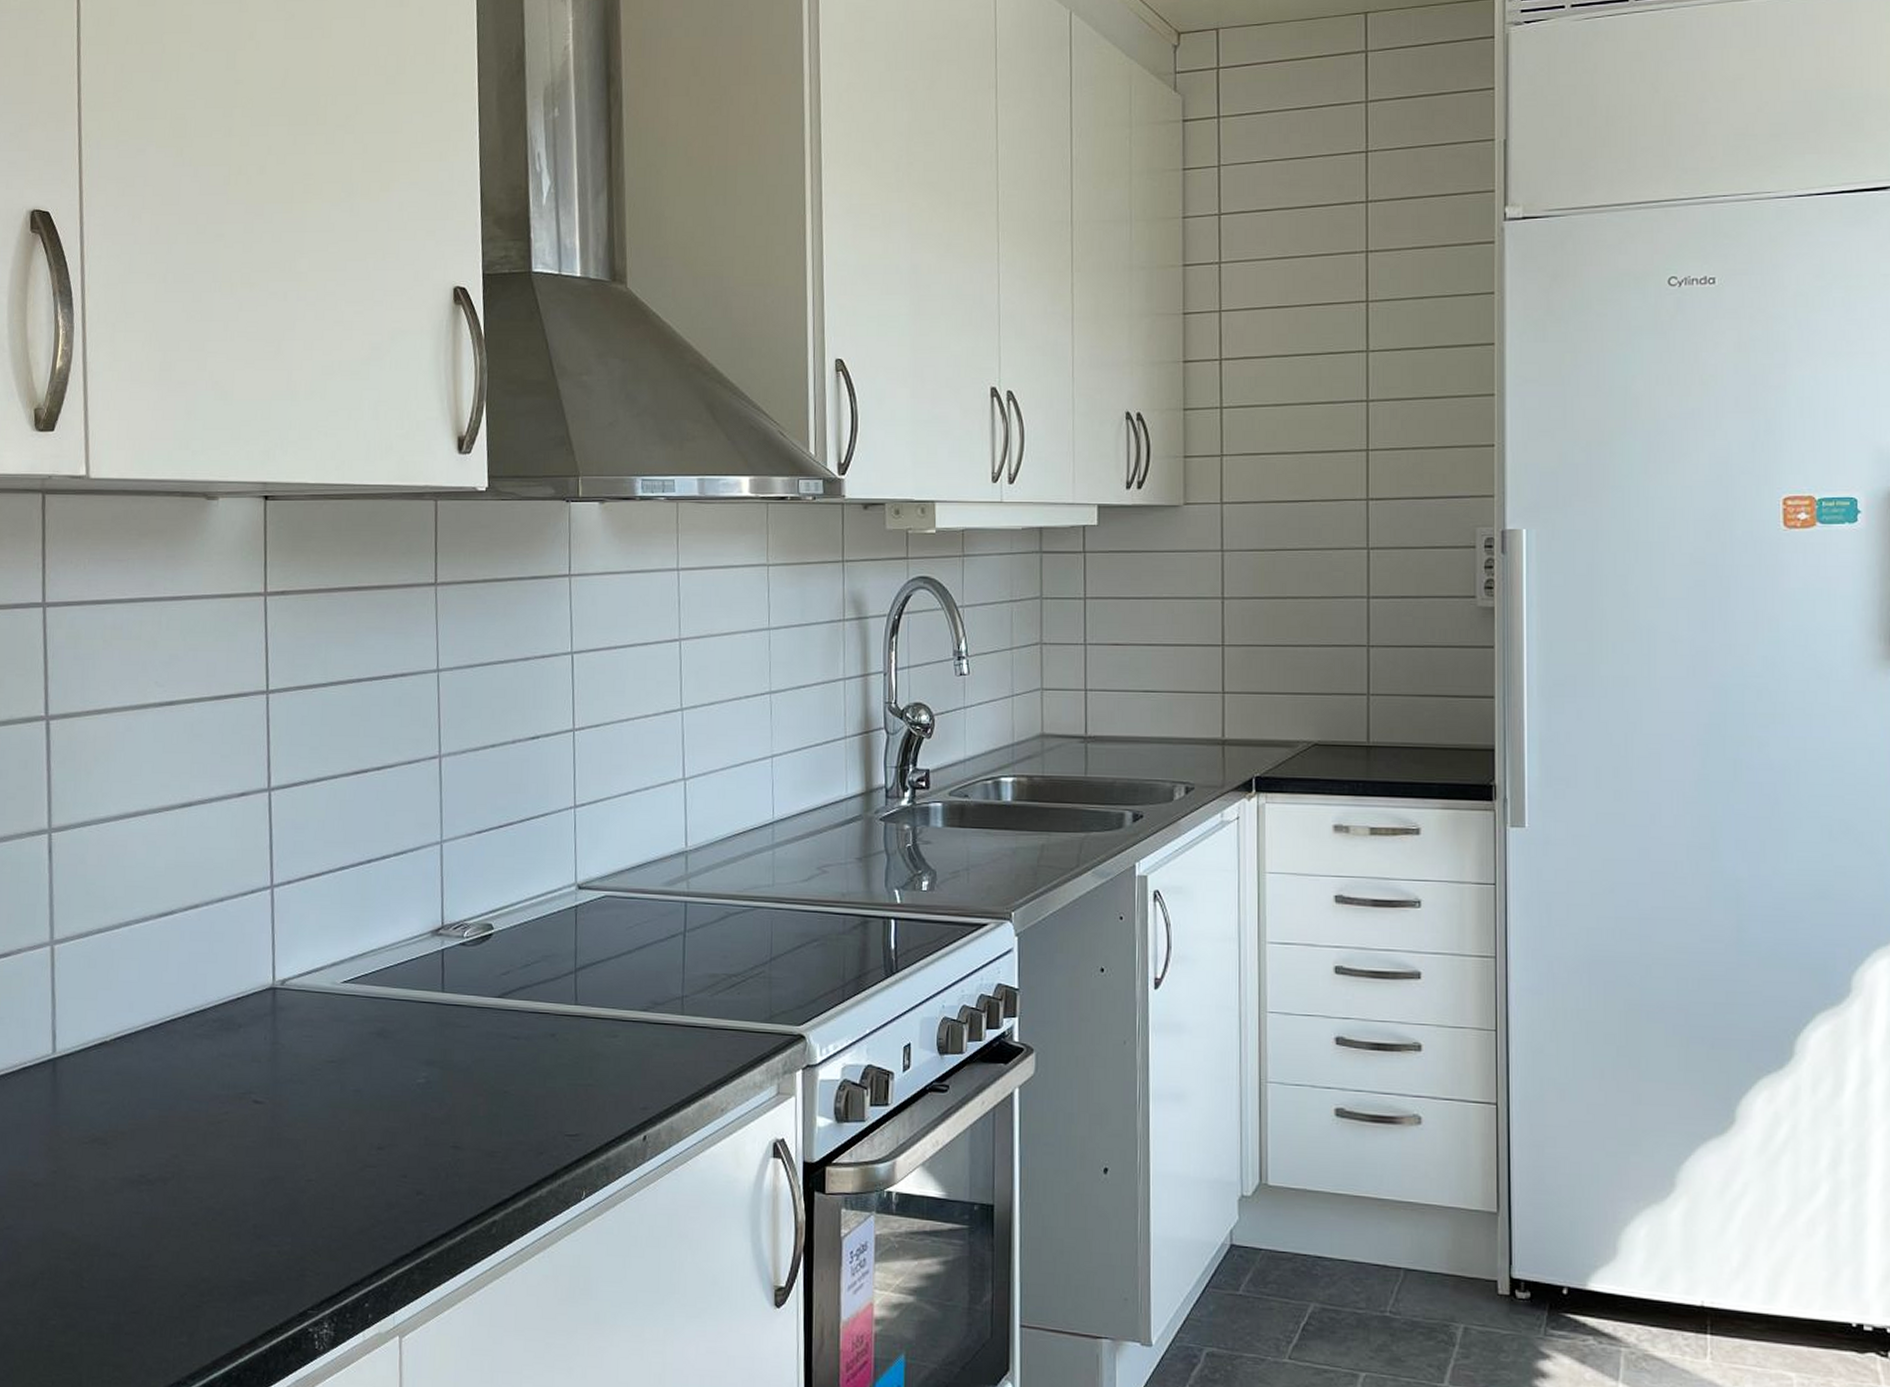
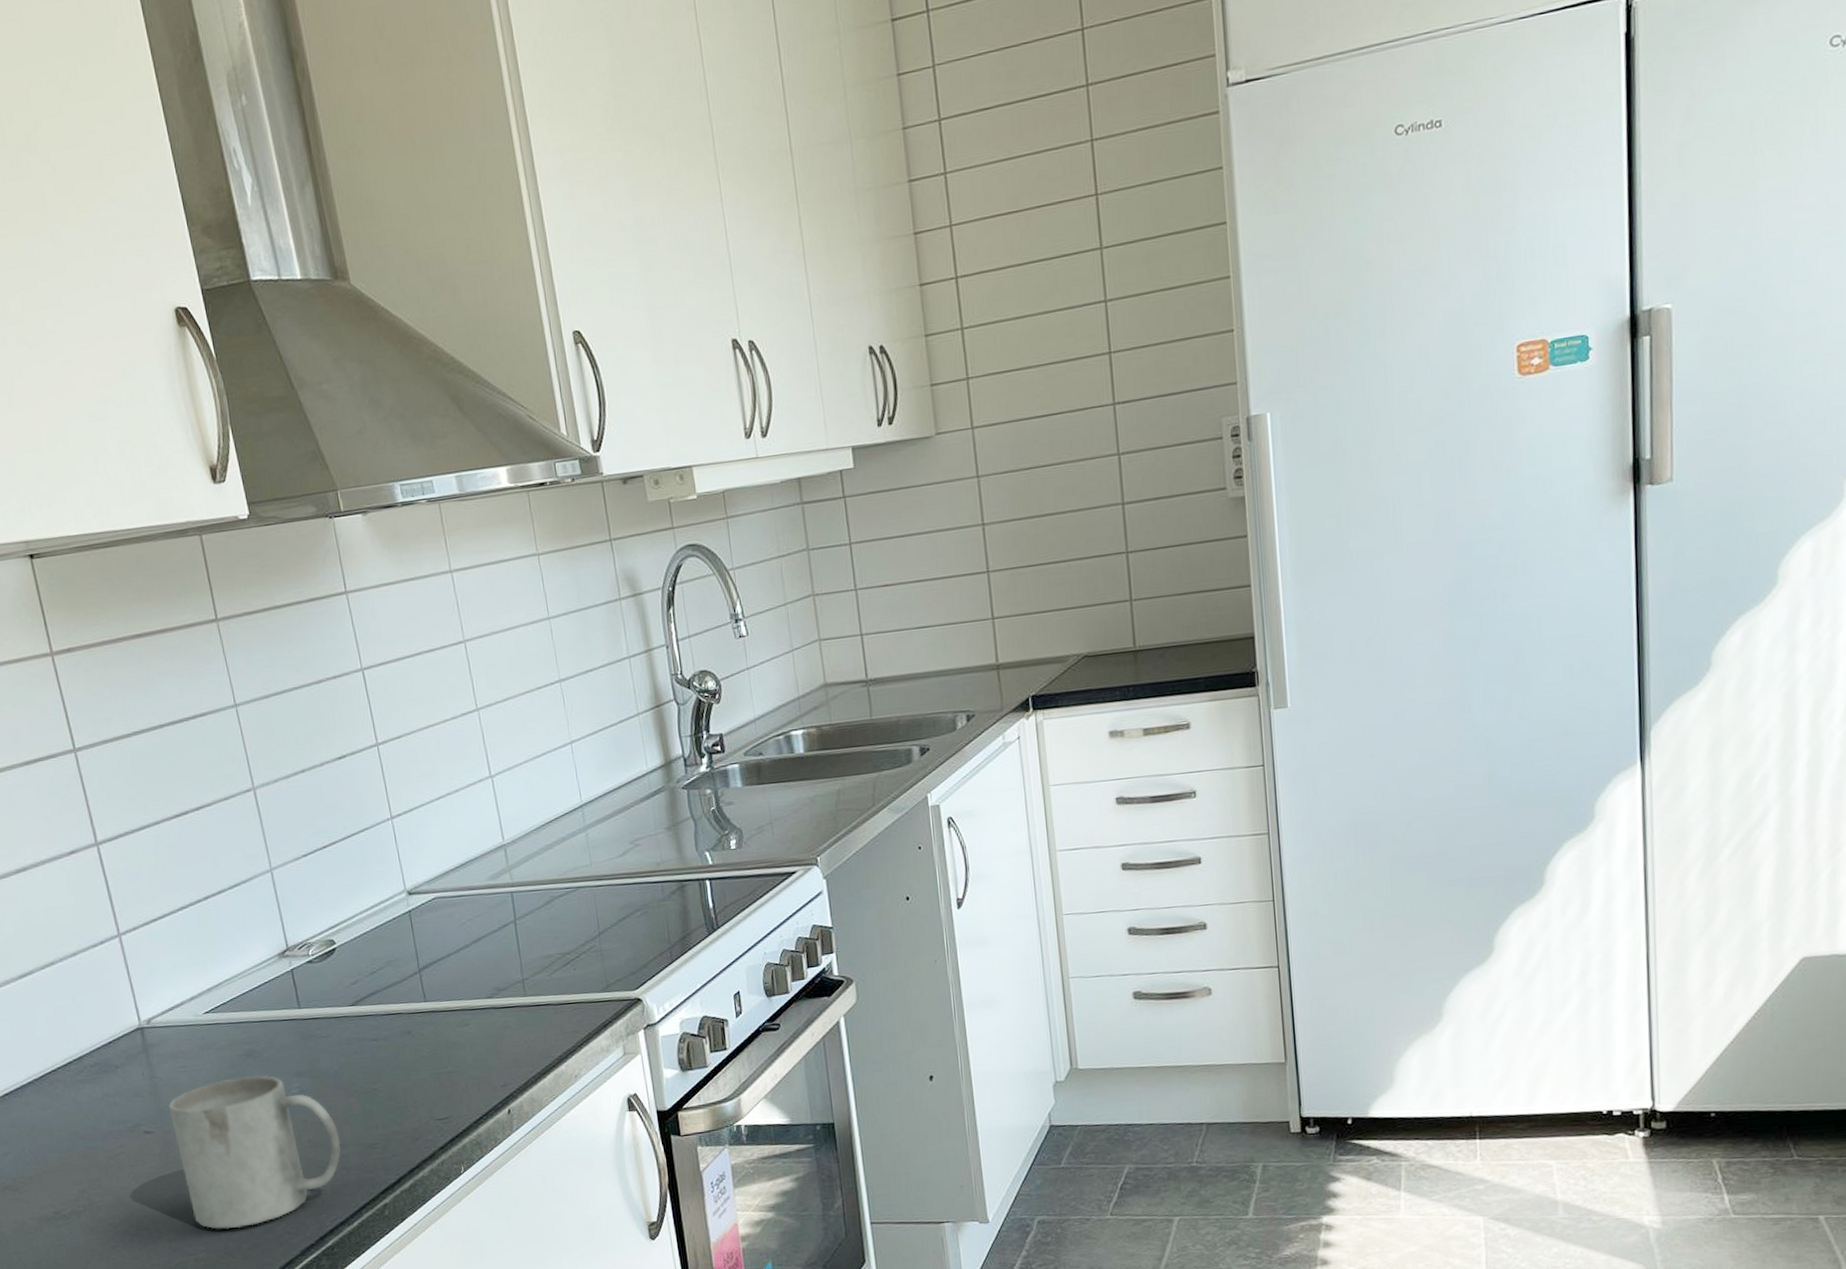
mug: none [284,1056,459,1224] -> present [169,1076,341,1229]

